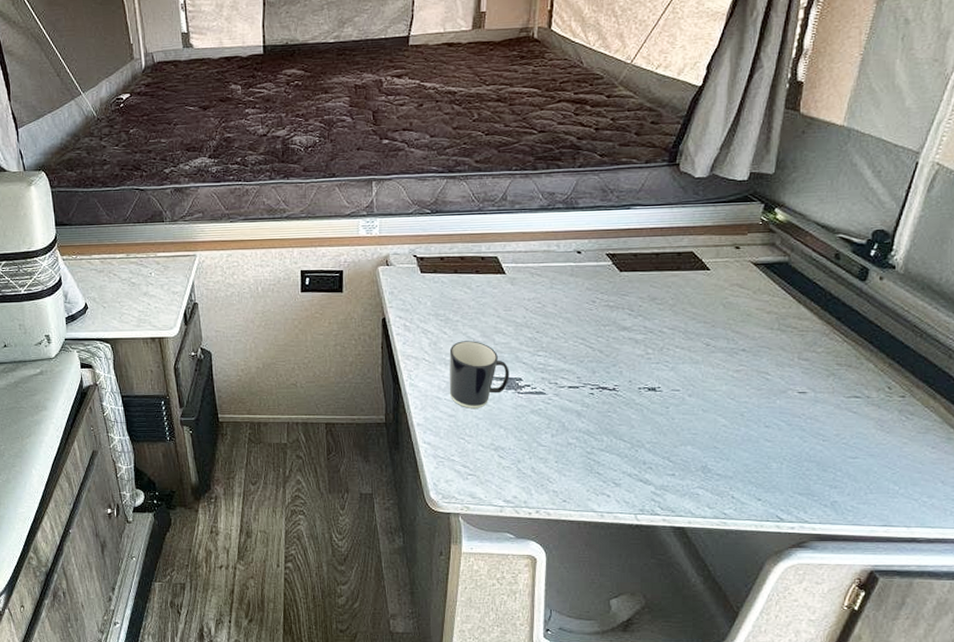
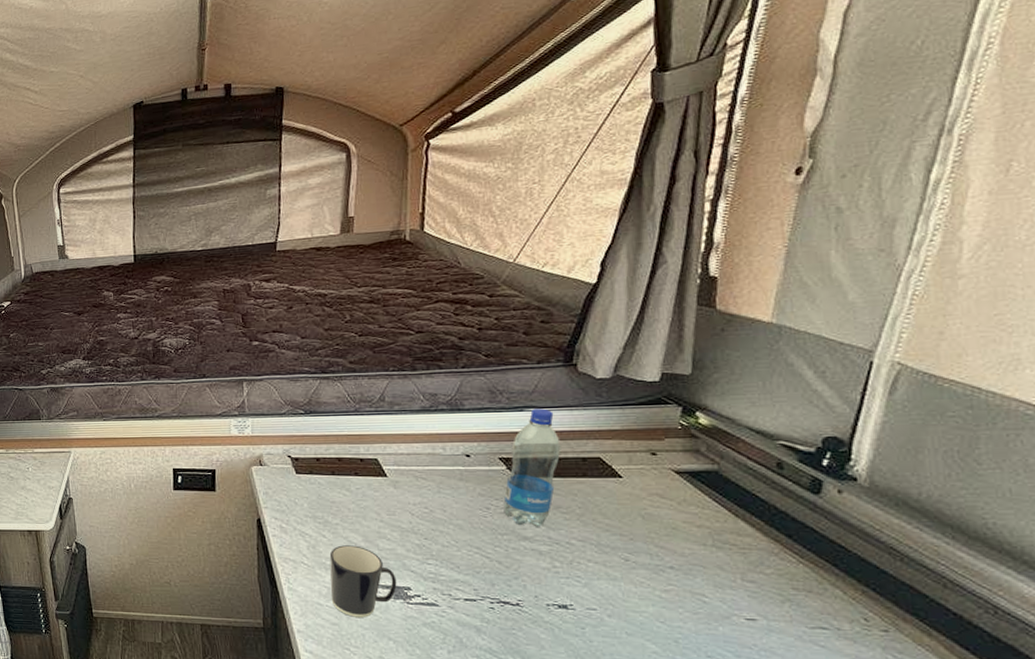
bottle: none [607,206,660,318] -> present [503,408,561,527]

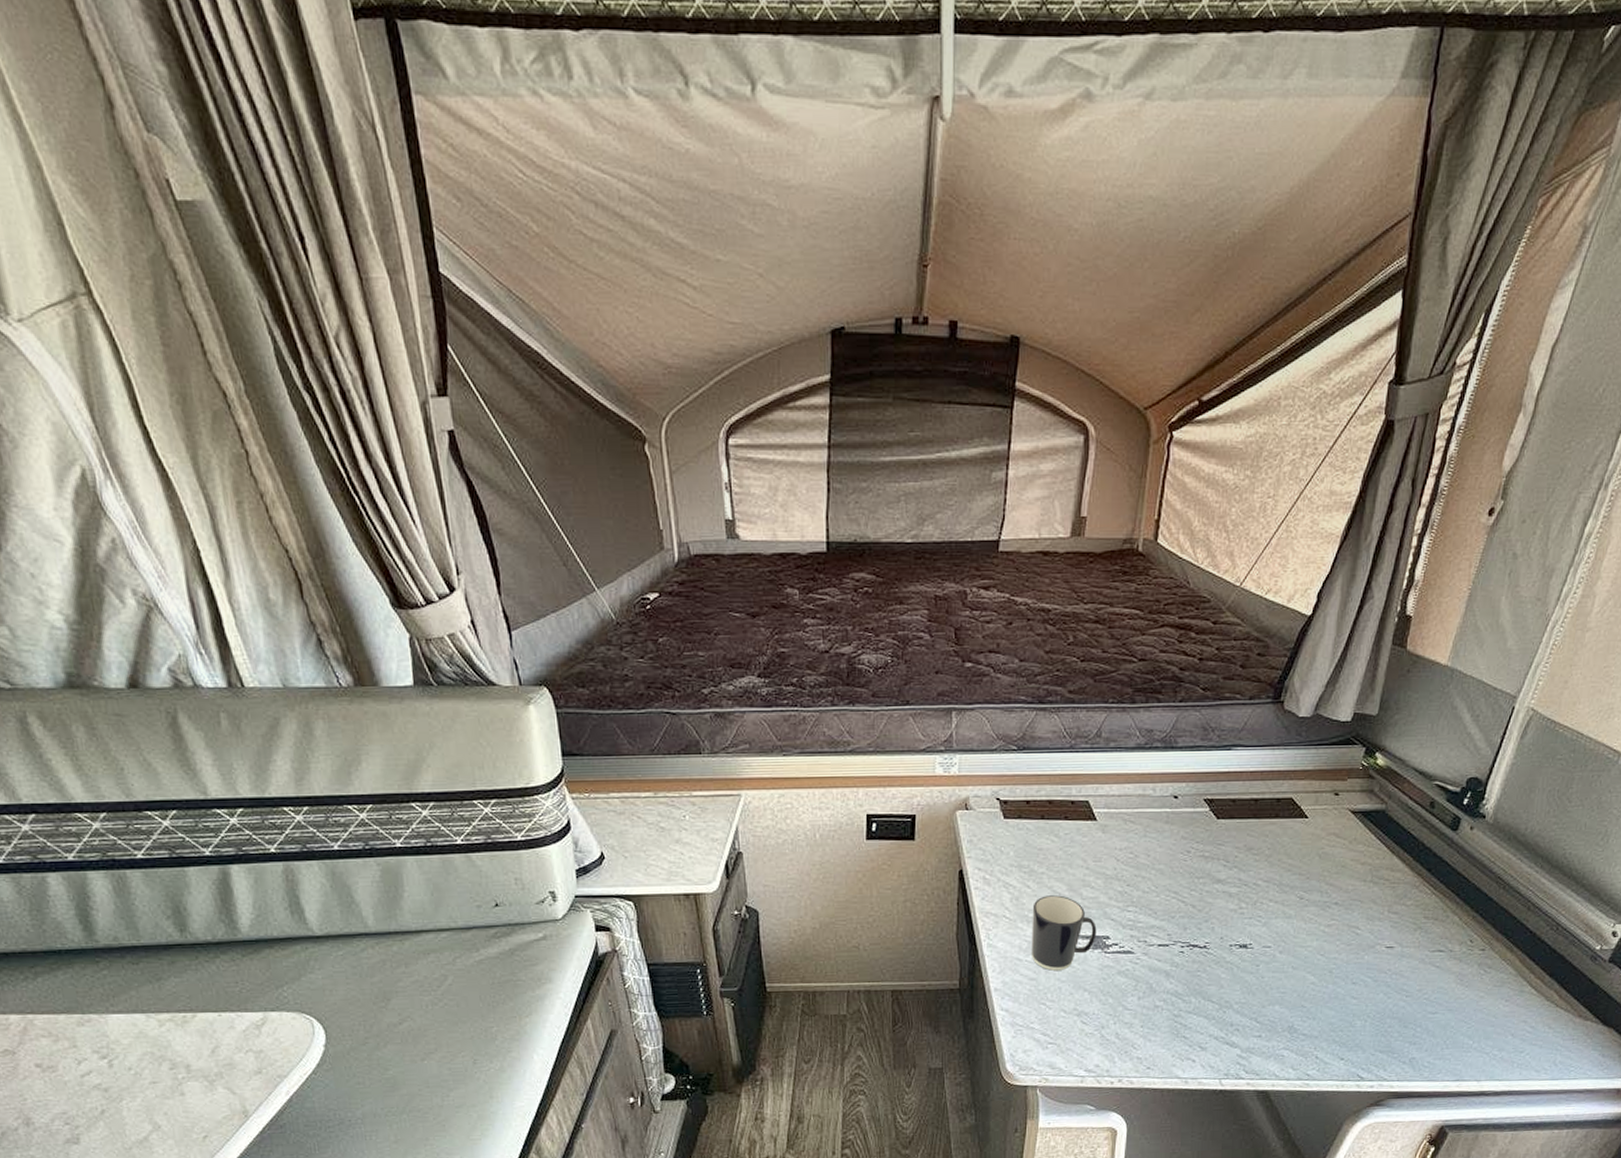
bottle: present [503,408,561,527] -> none [1202,747,1260,870]

